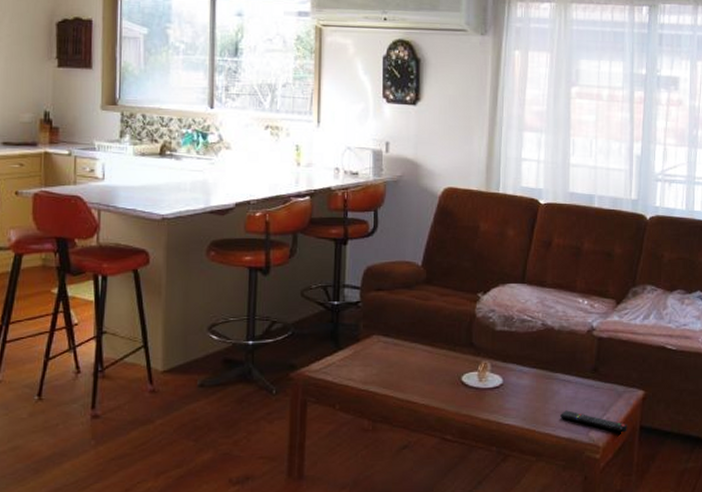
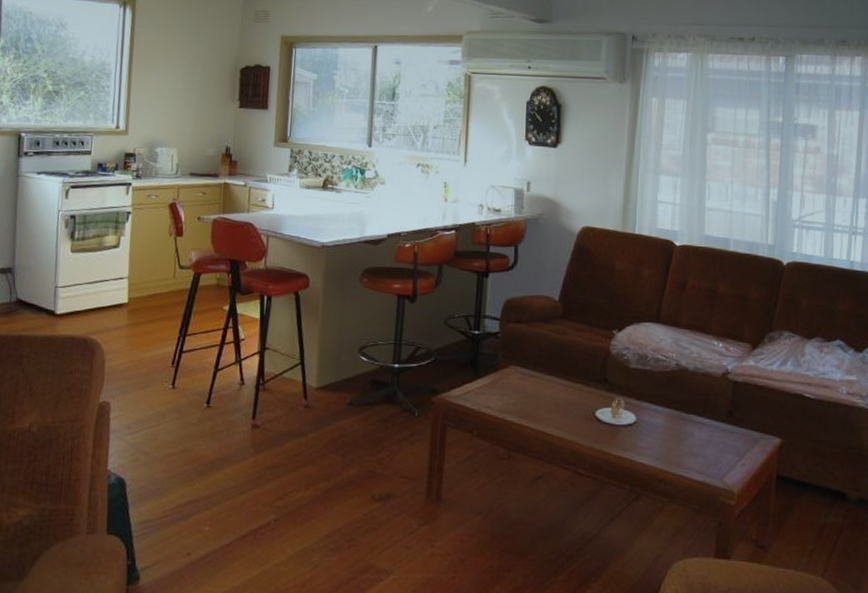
remote control: present [560,410,628,433] -> none [694,453,764,481]

